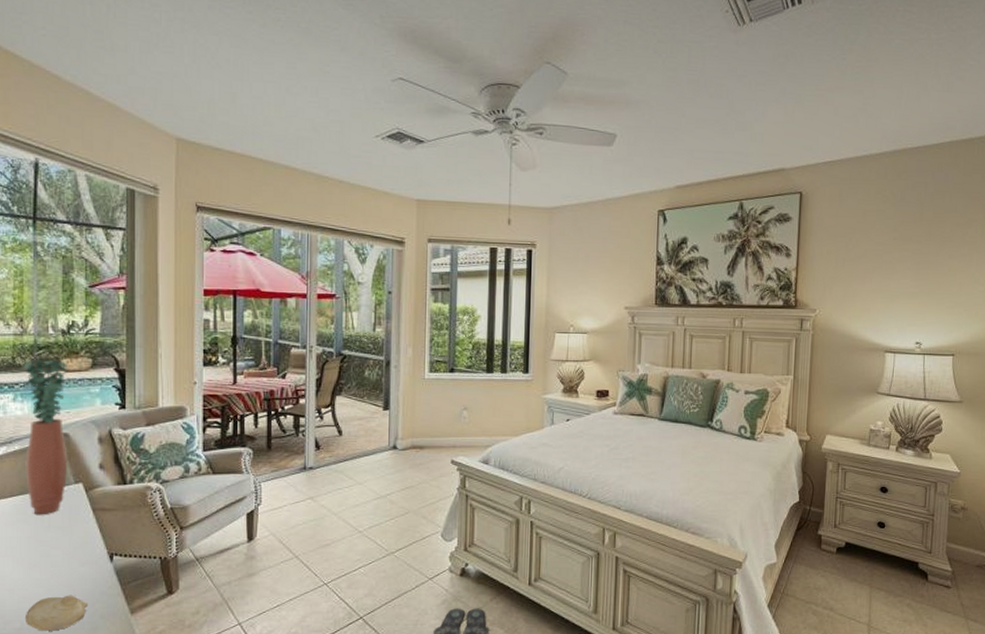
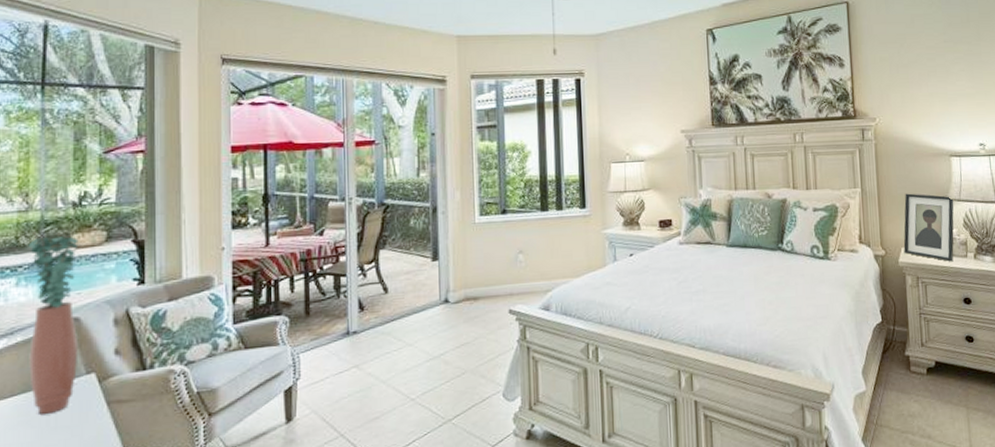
picture frame: none [828,384,883,452] -> present [903,193,954,262]

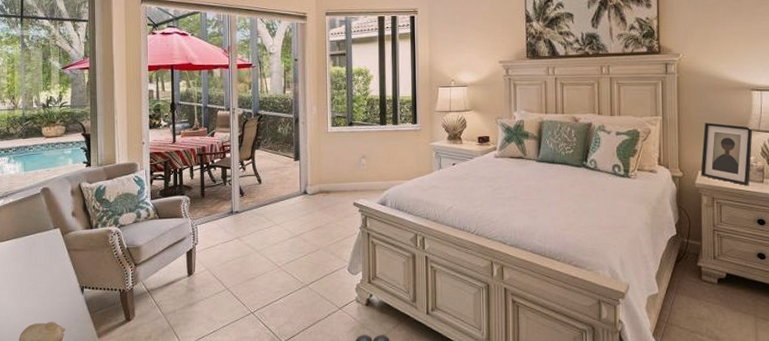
vase: present [28,230,79,416] -> none [15,124,49,255]

